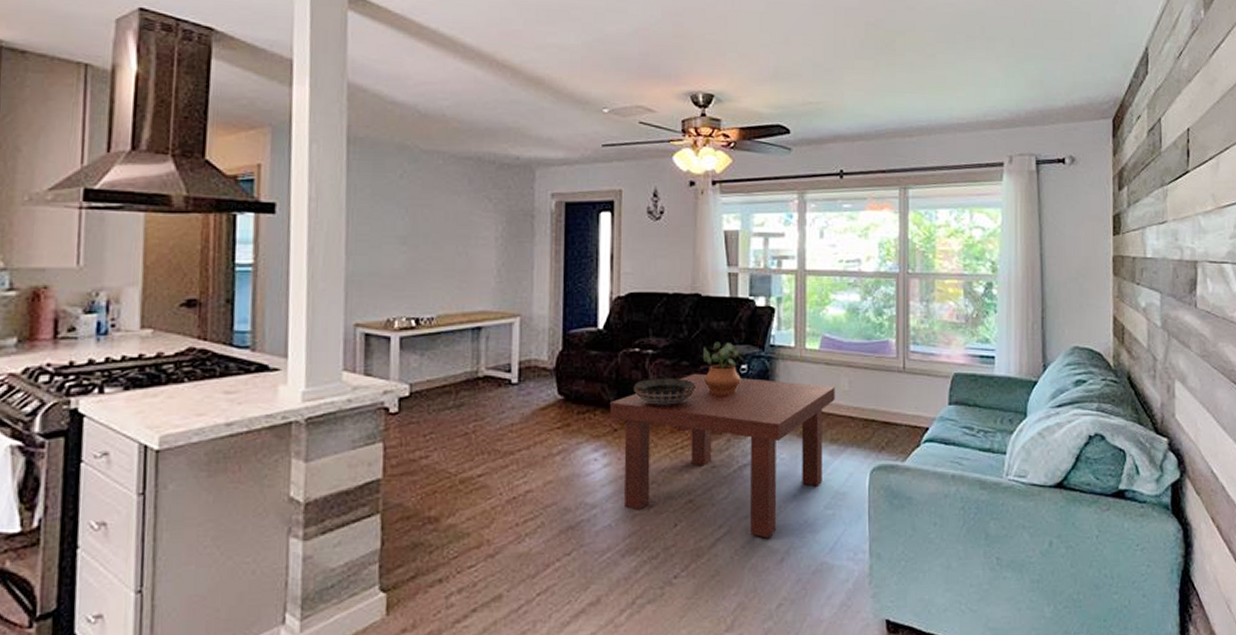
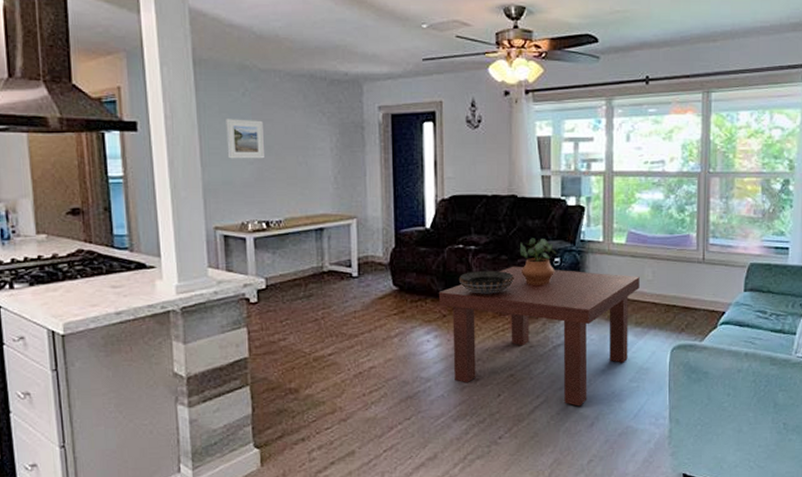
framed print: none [377,202,421,248] -> present [226,119,266,159]

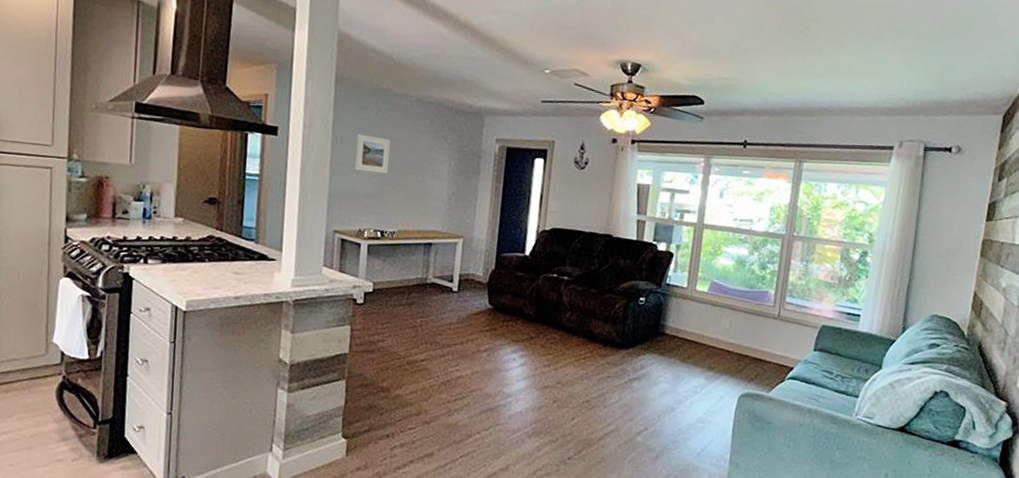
coffee table: present [438,266,640,406] -> none [528,300,717,439]
decorative bowl: present [458,271,514,294] -> none [549,300,601,323]
potted plant: present [519,238,557,285] -> none [607,276,643,321]

